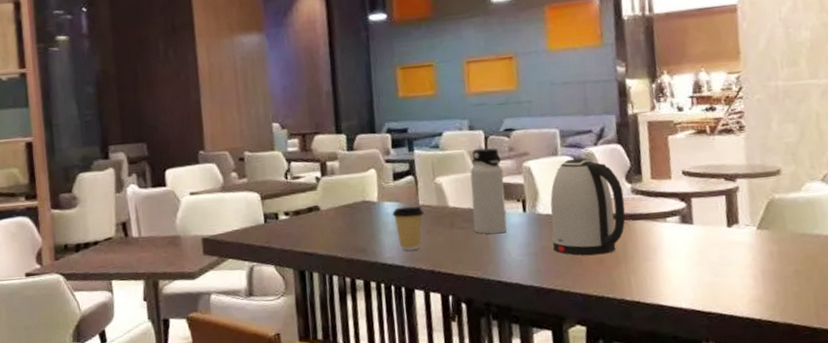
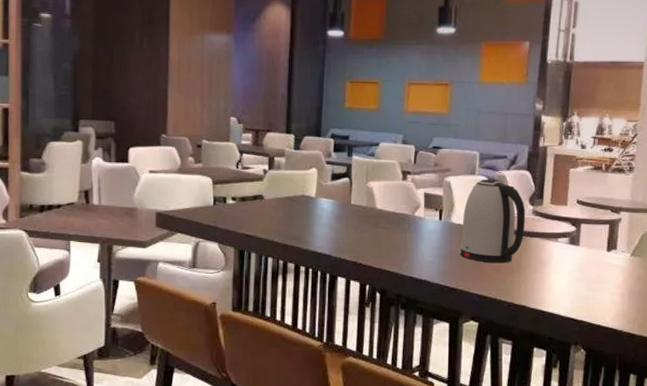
coffee cup: present [392,205,425,251] -> none [326,204,355,243]
water bottle: present [470,148,507,234] -> none [396,160,427,236]

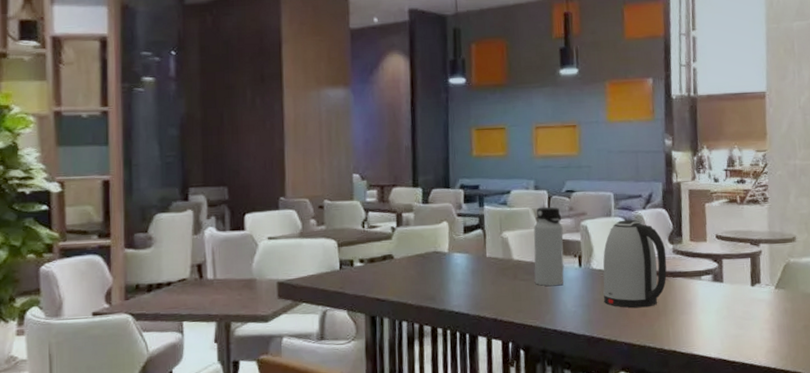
water bottle: none [396,160,427,236] -> present [533,206,564,286]

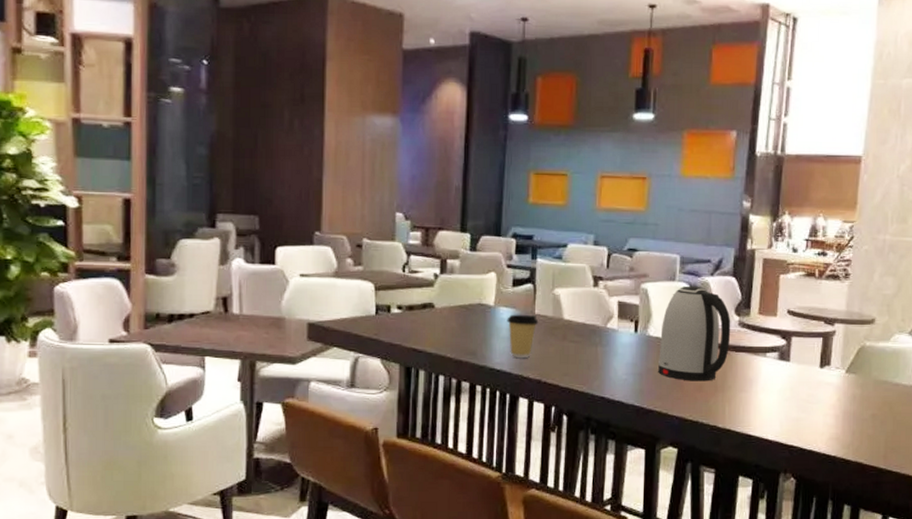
coffee cup: none [461,257,491,300] -> present [507,314,539,359]
water bottle: present [533,206,564,286] -> none [585,264,621,351]

